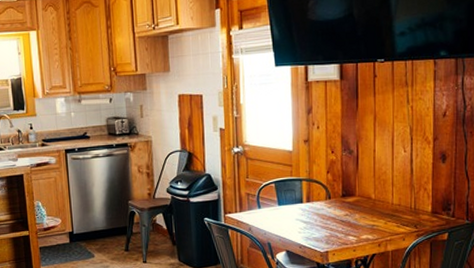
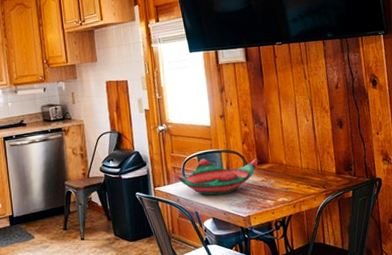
decorative bowl: none [245,186,343,227] -> present [172,158,258,196]

